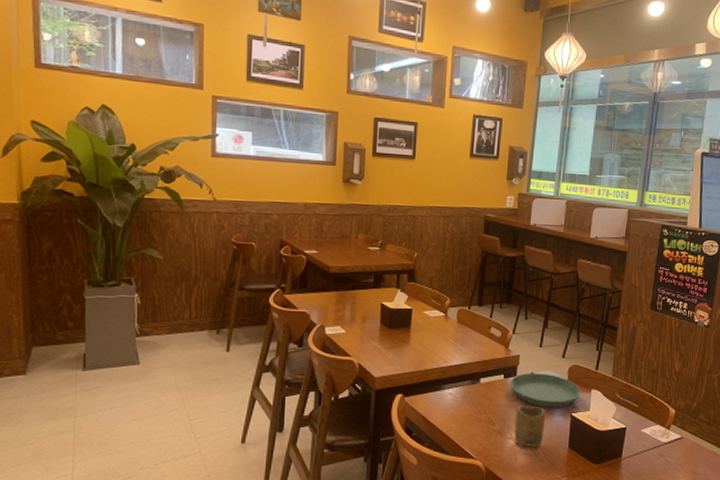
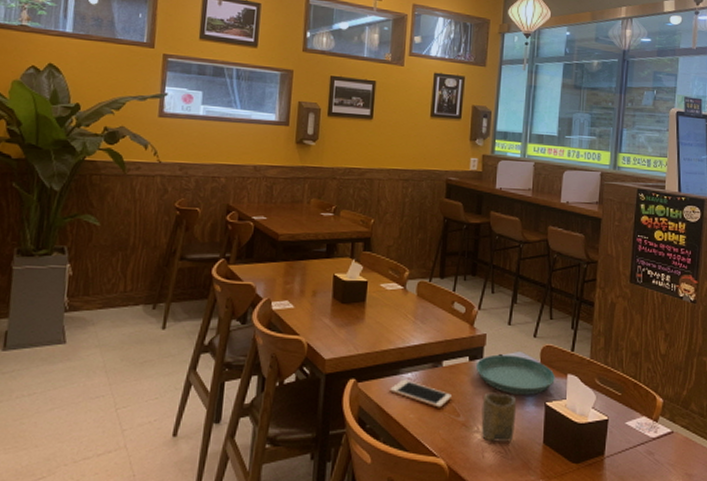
cell phone: none [433,394,489,419] -> present [390,379,453,408]

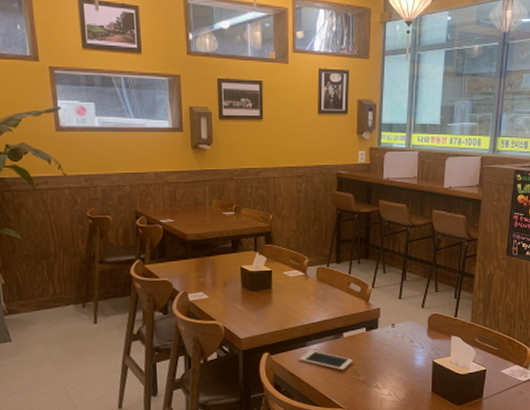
saucer: present [475,354,555,395] -> none [372,323,441,356]
cup: present [481,392,517,442] -> none [379,355,409,394]

